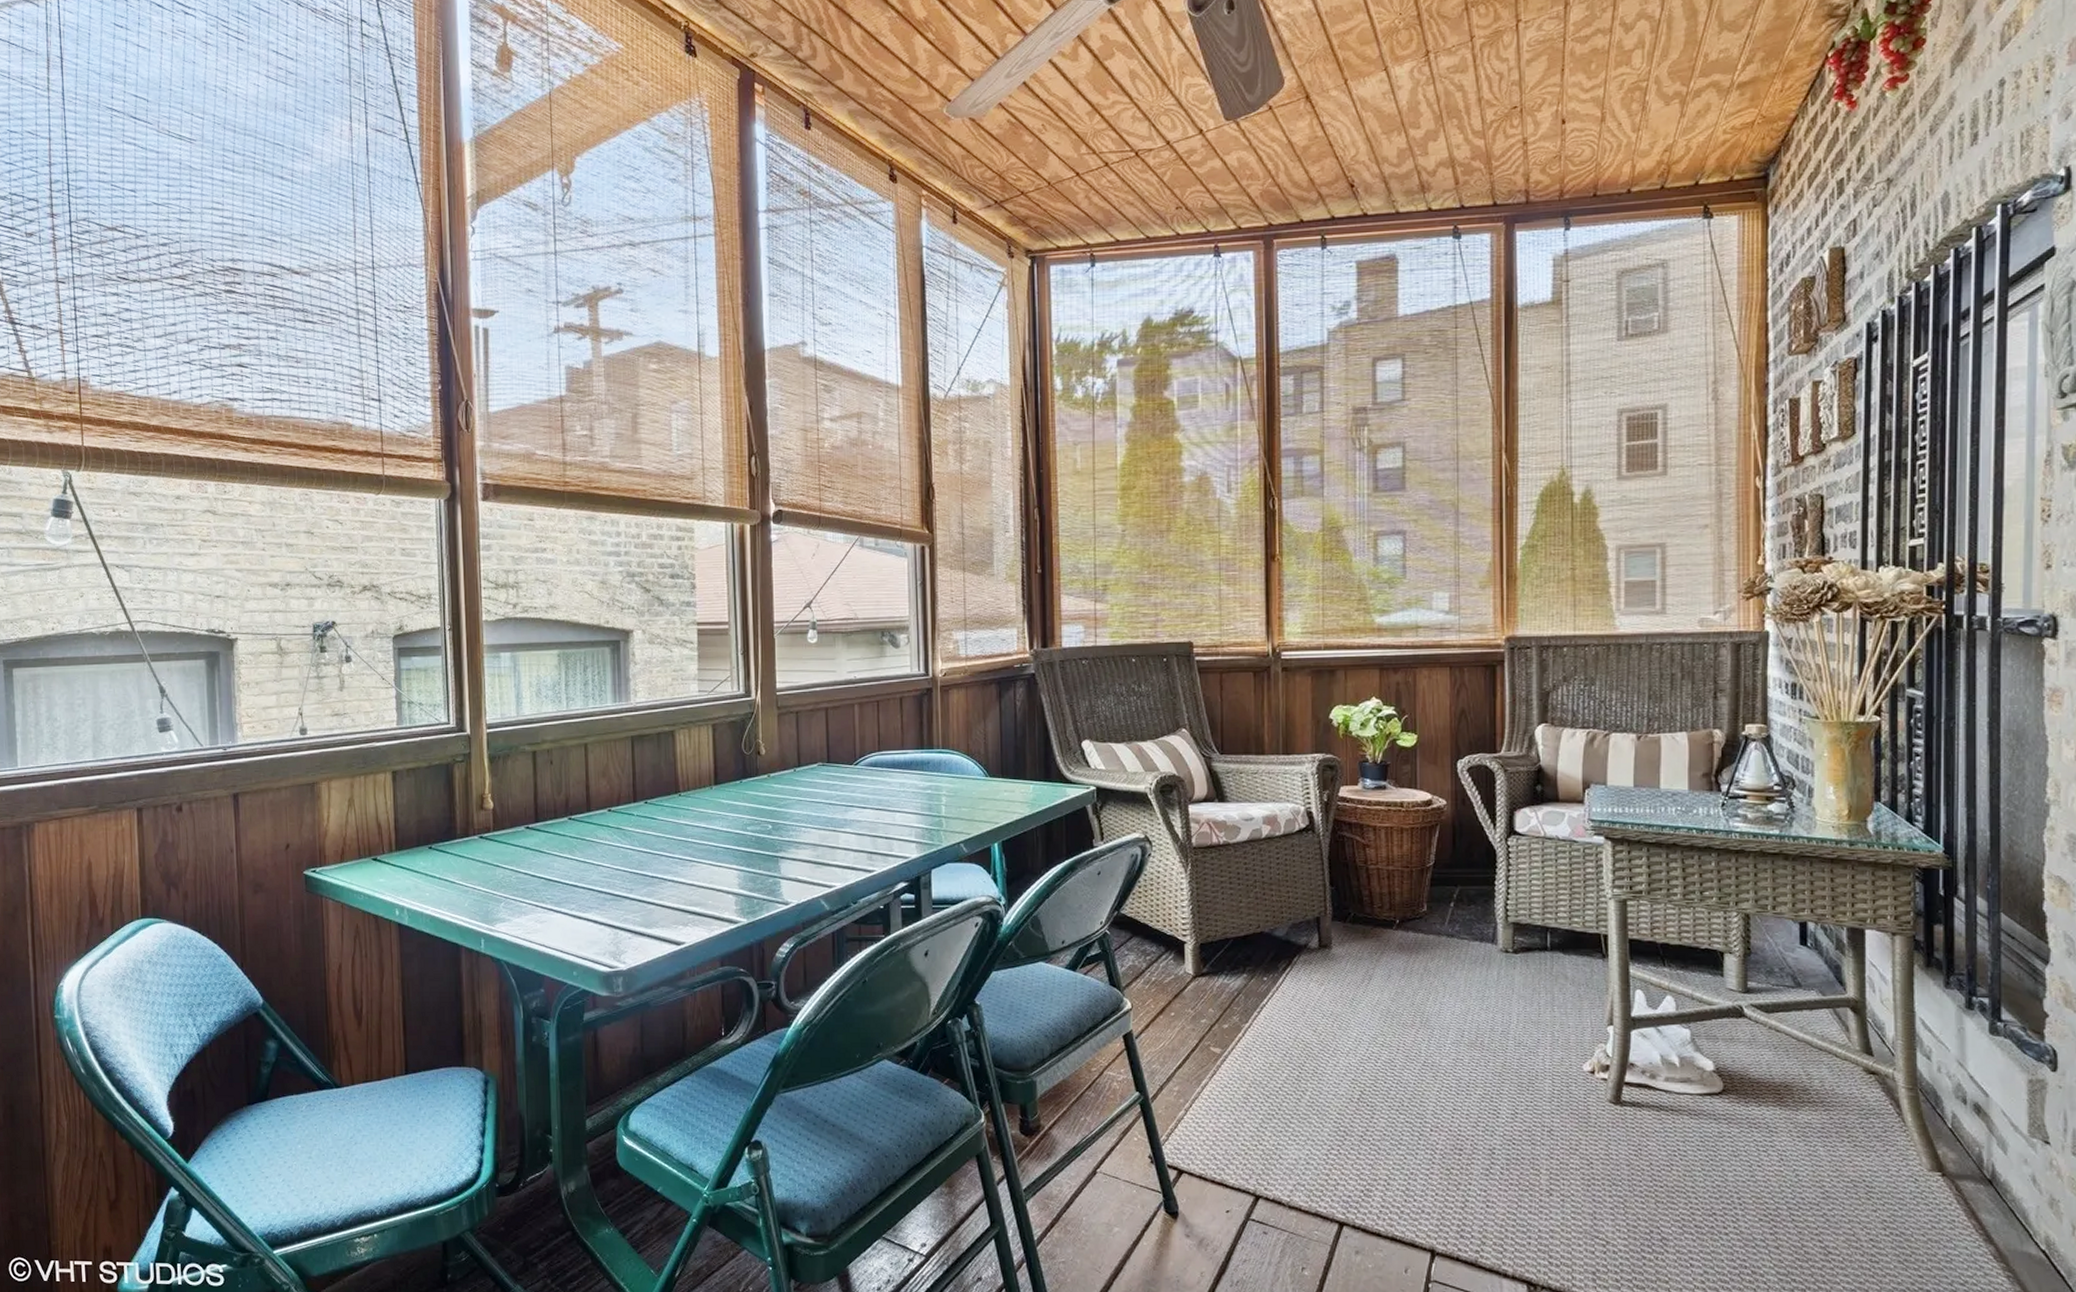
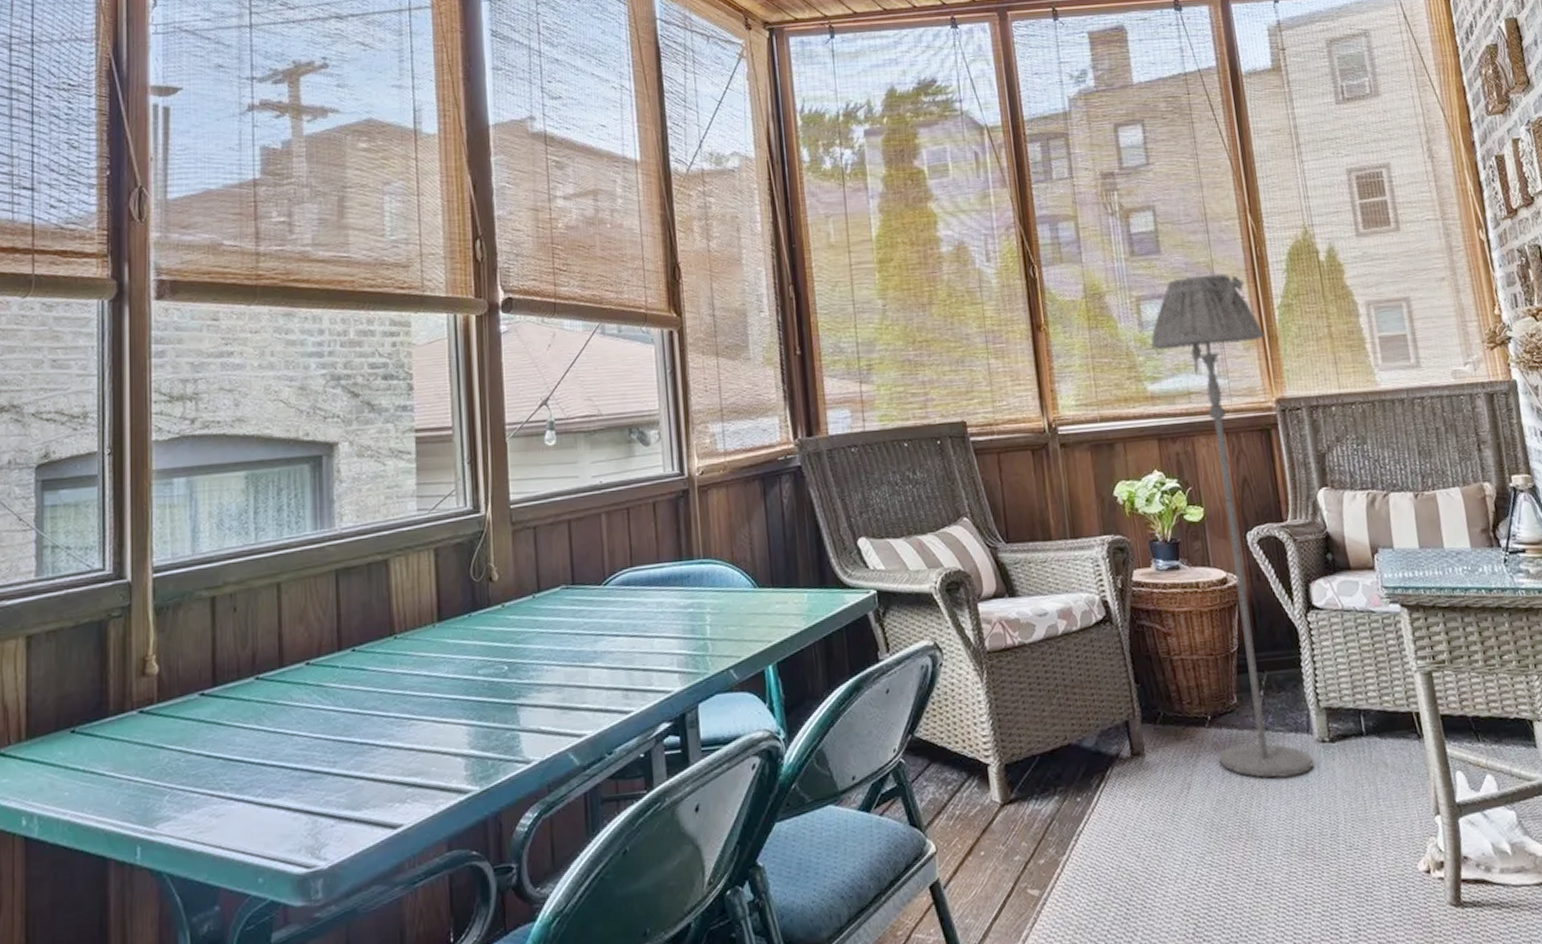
floor lamp: none [1384,512,1503,979] -> present [1150,274,1314,778]

